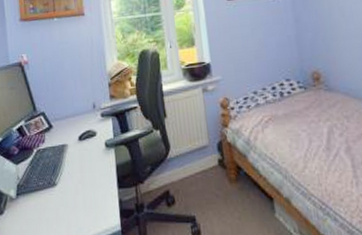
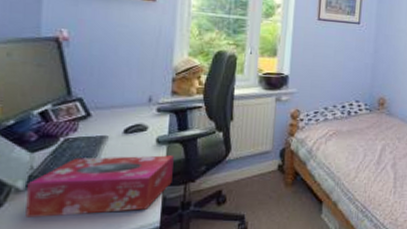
tissue box: none [17,158,124,223] -> present [25,155,174,217]

